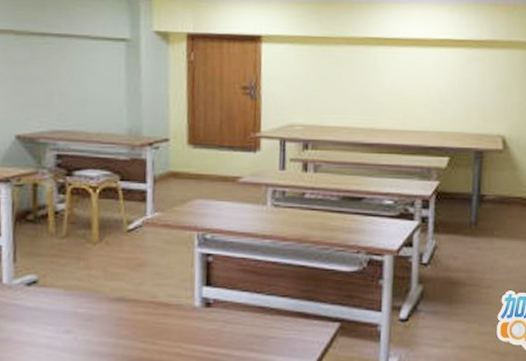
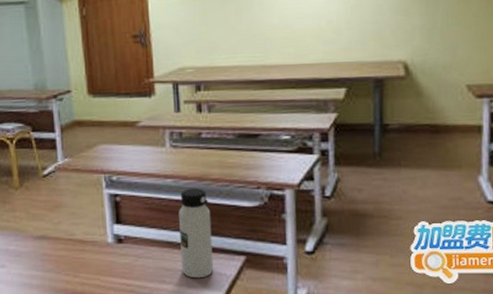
water bottle: none [272,251,308,346] -> present [179,188,214,278]

